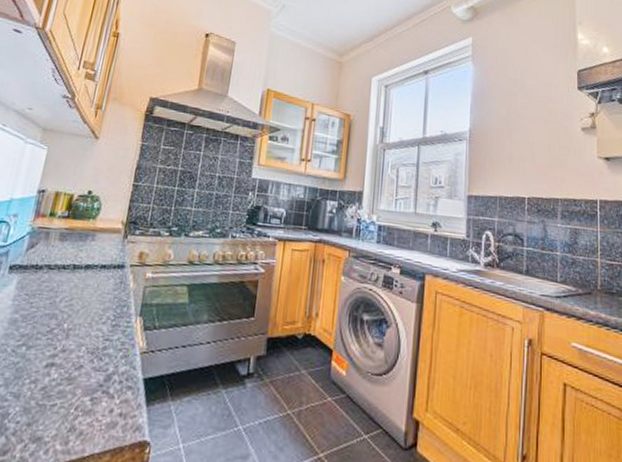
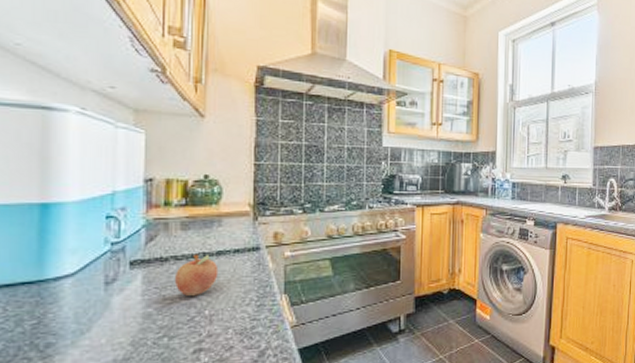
fruit: none [43,265,85,307] -> present [174,254,219,296]

